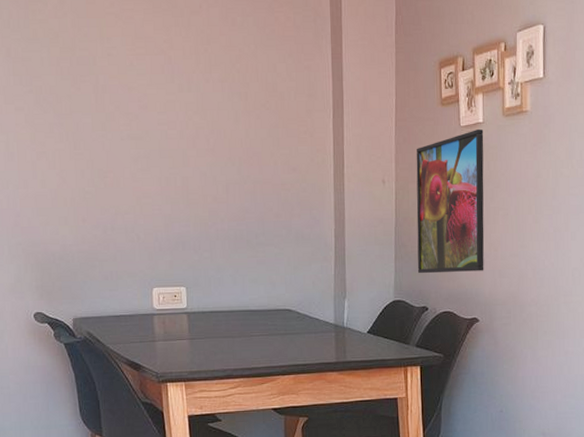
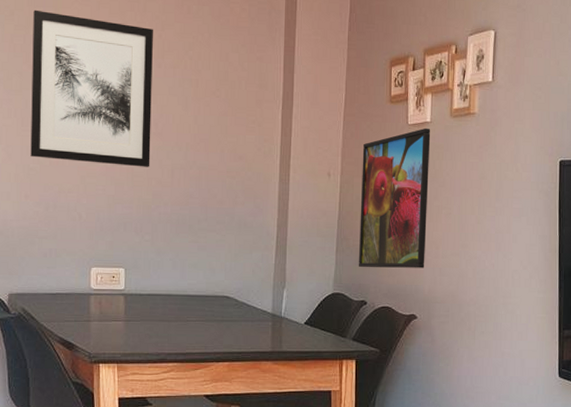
wall art: none [78,30,205,185] -> present [30,9,153,167]

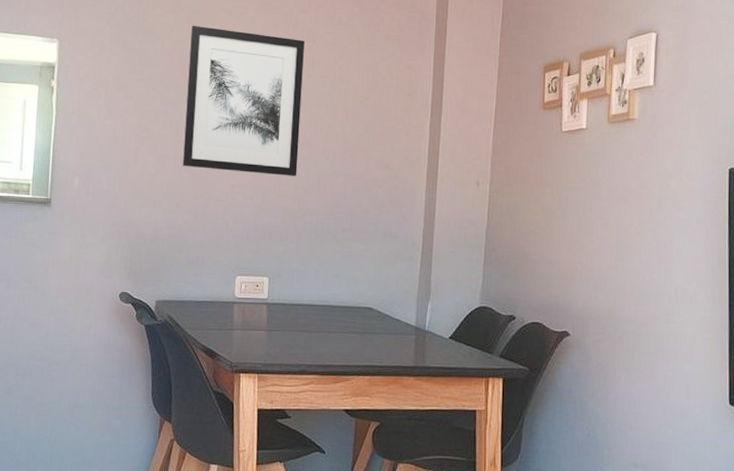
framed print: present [358,128,431,268] -> none [507,134,586,282]

